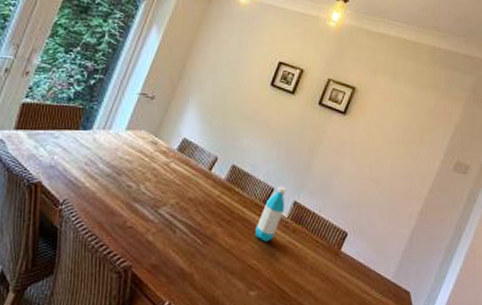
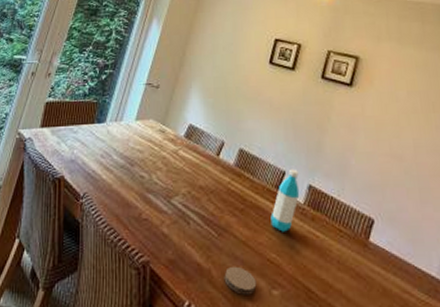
coaster: none [205,270,236,296] -> present [224,266,257,295]

